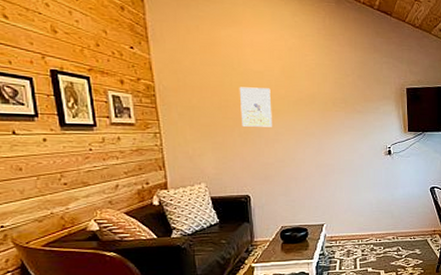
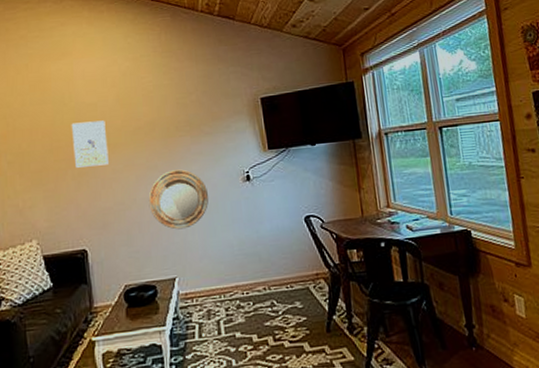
home mirror: none [305,139,356,187] -> present [148,169,209,230]

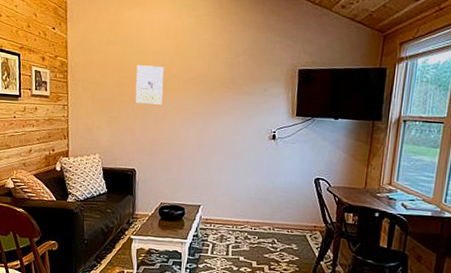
home mirror: present [148,169,209,230] -> none [188,119,239,169]

